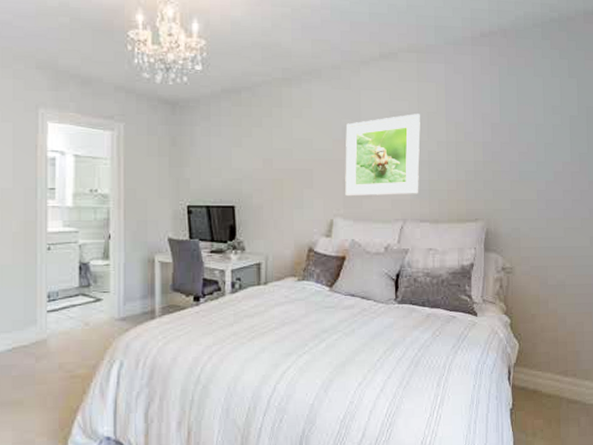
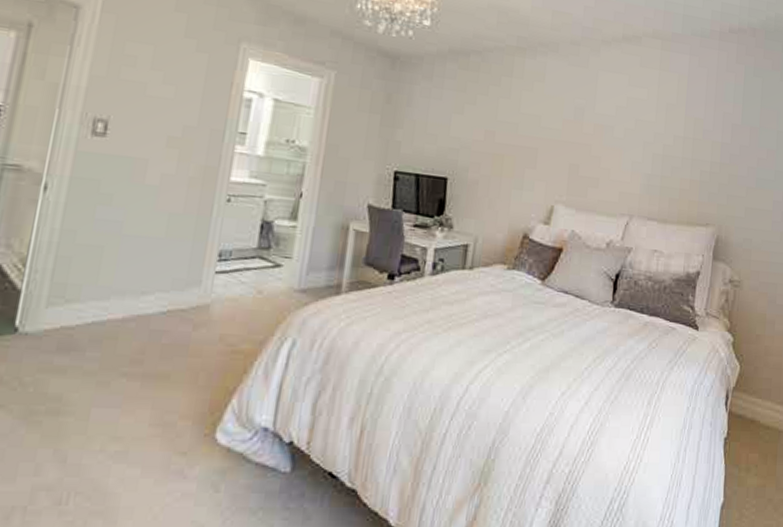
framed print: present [345,114,420,197] -> none [570,103,659,190]

